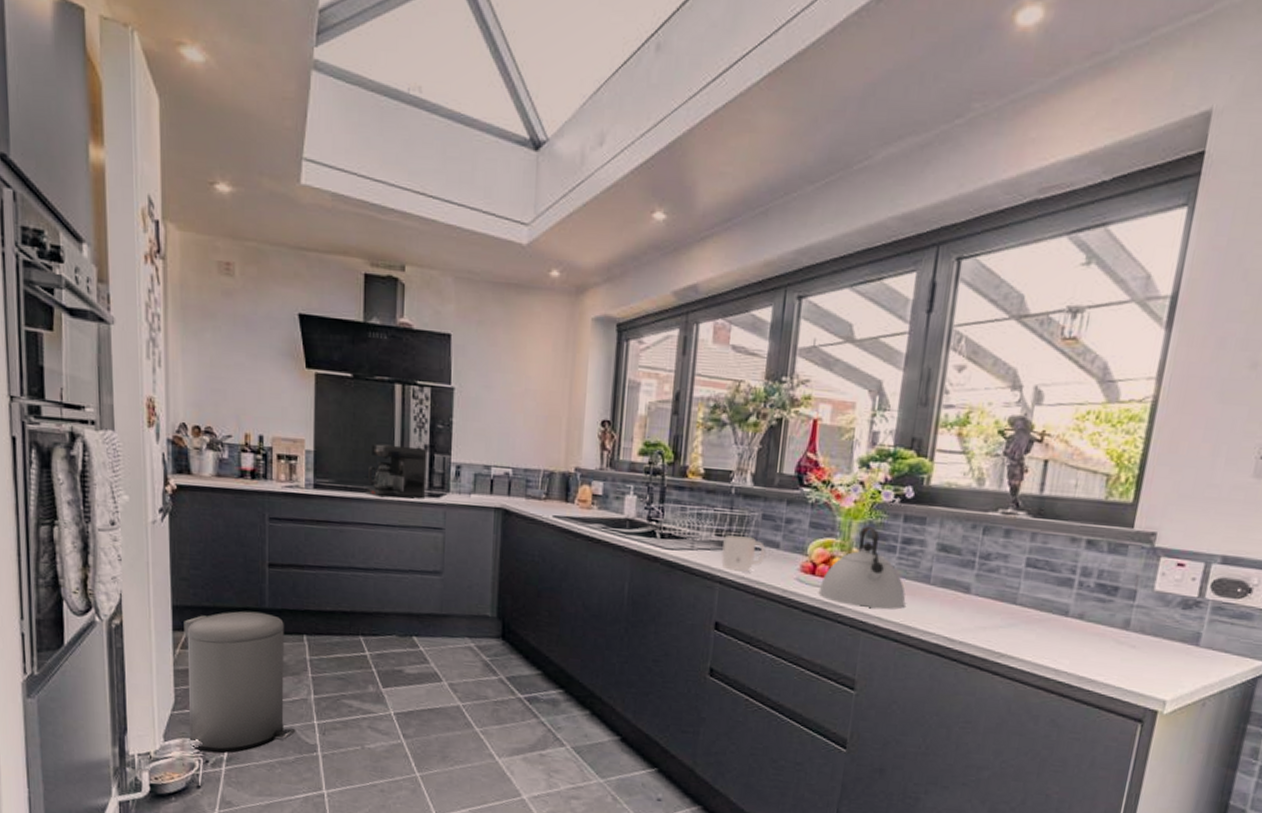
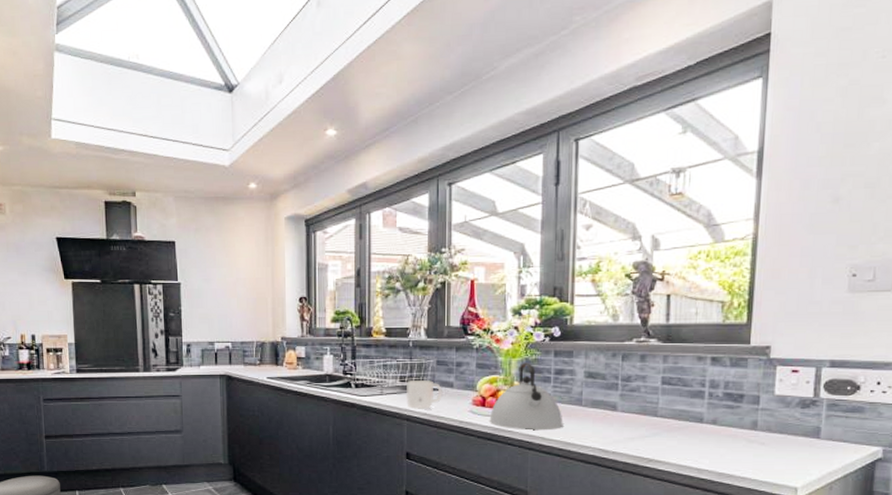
coffee maker: present [365,443,427,500] -> none [117,332,165,375]

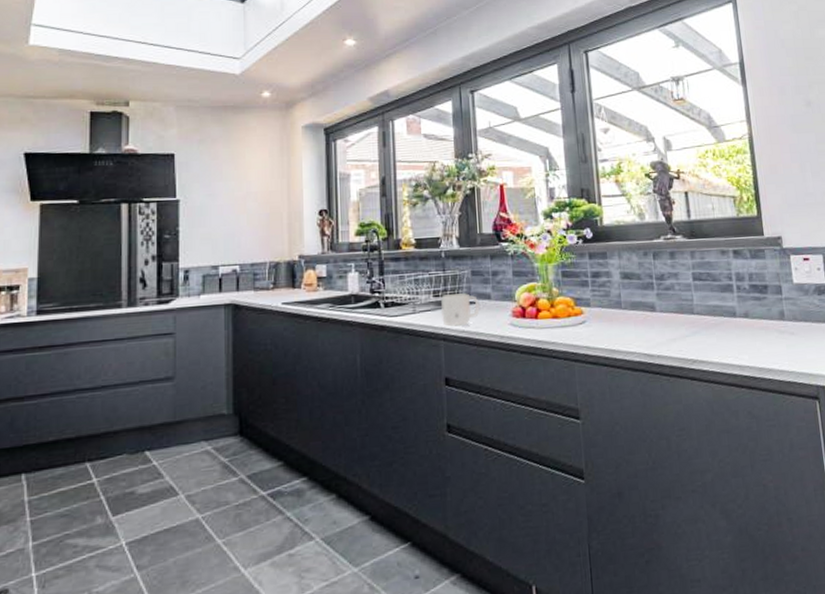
kettle: present [489,362,563,431] -> none [531,267,606,341]

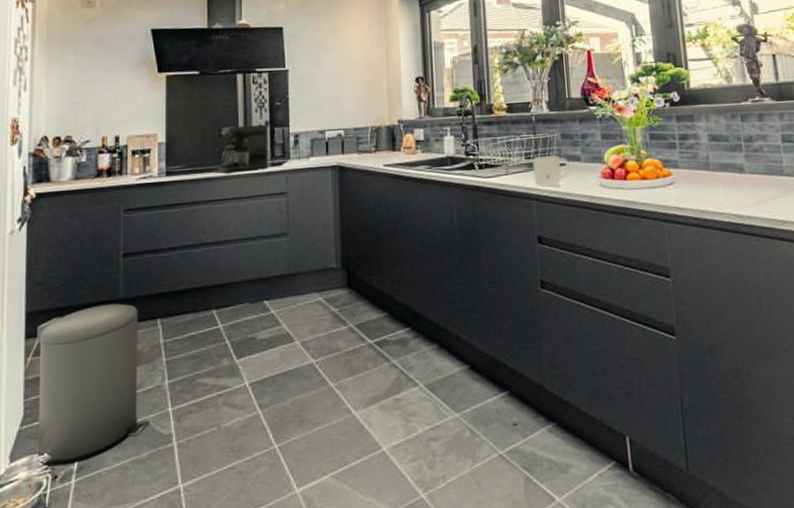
coffee maker: none [92,258,155,313] -> present [213,124,269,174]

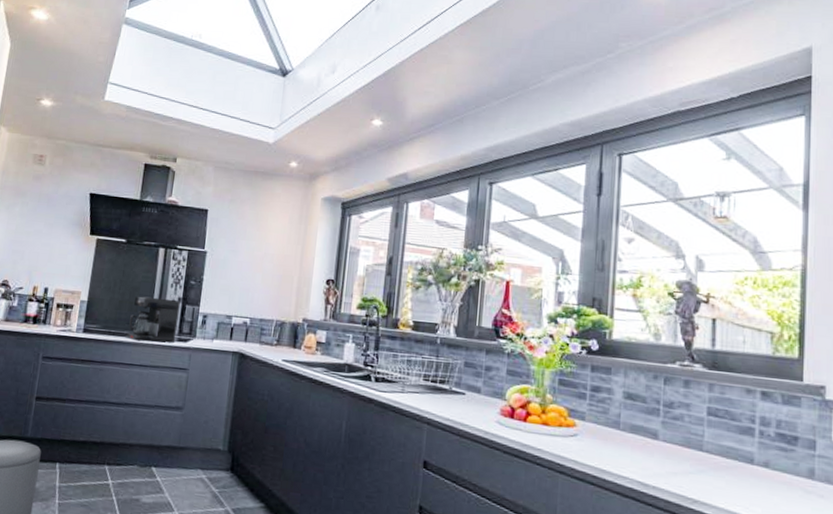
mug: present [532,155,570,188] -> none [428,380,468,415]

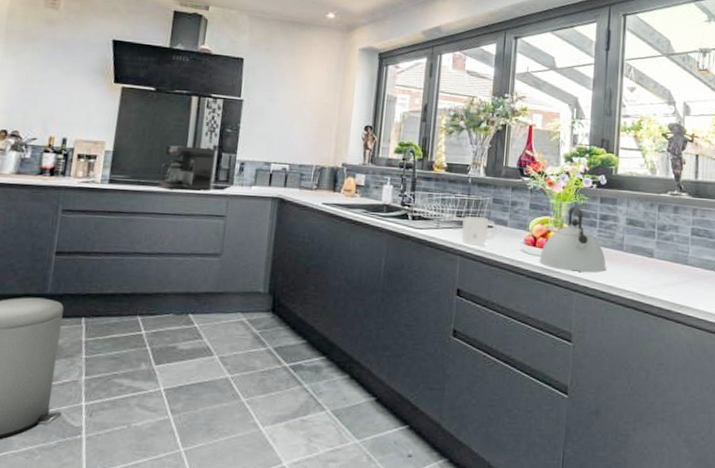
mug: none [428,380,468,415] -> present [461,216,497,247]
kettle: none [517,374,599,454] -> present [539,206,606,273]

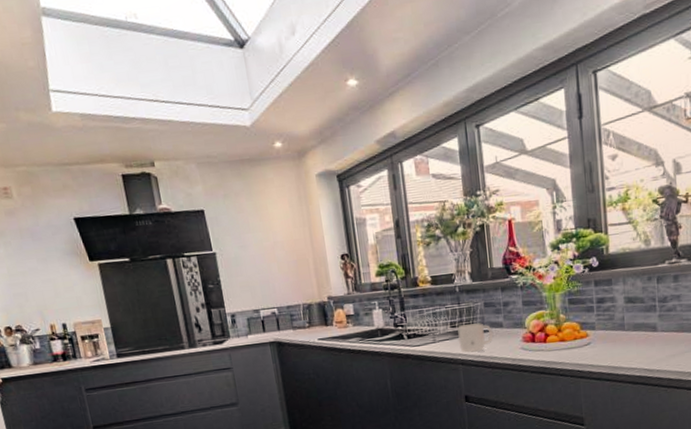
coffee maker: present [156,144,216,192] -> none [158,306,212,354]
kettle: present [539,206,606,273] -> none [540,294,610,361]

